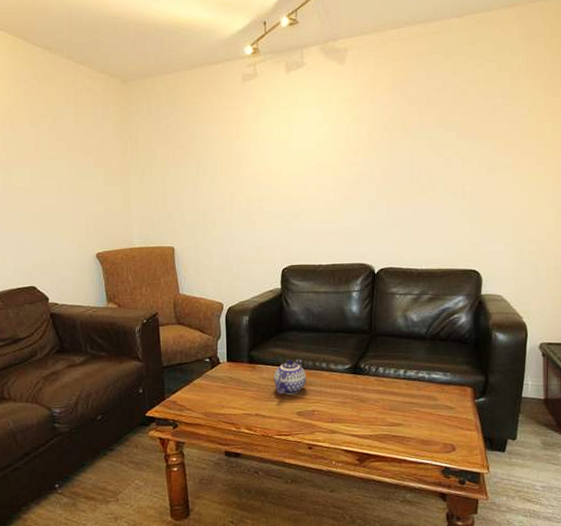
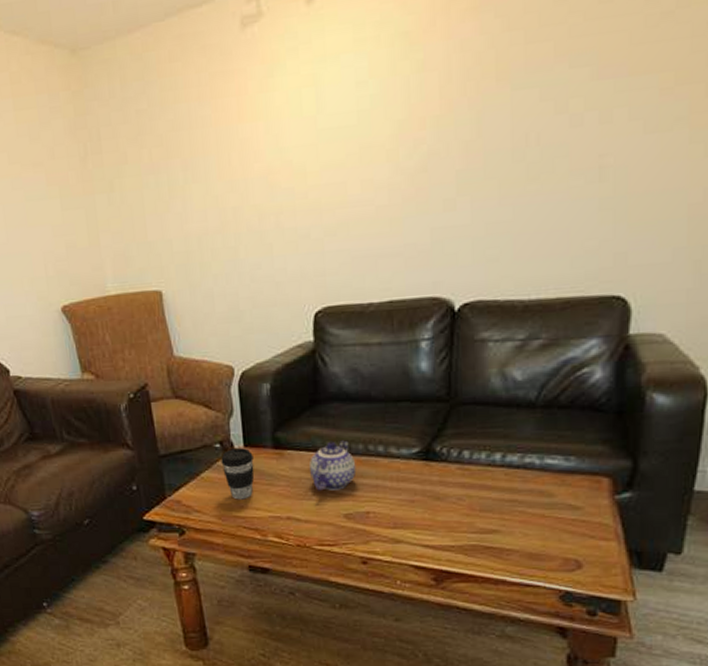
coffee cup: none [209,362,234,401] -> present [221,448,255,500]

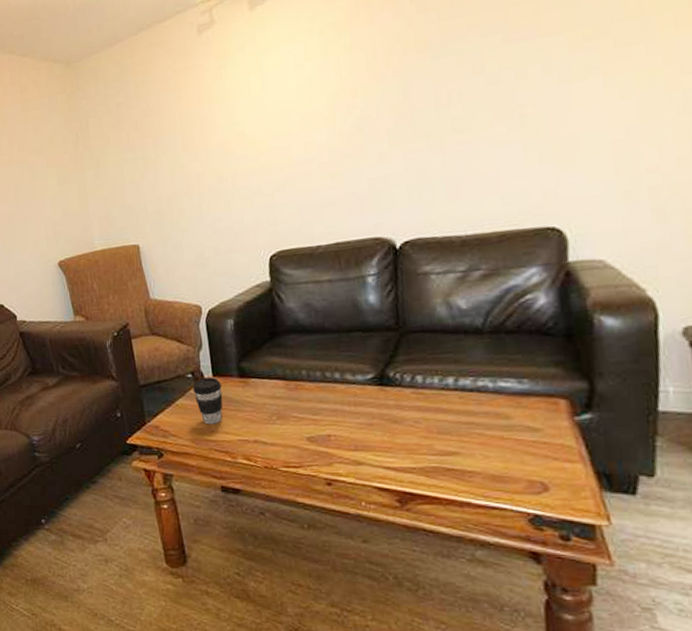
teapot: present [310,440,357,491] -> none [272,368,316,416]

